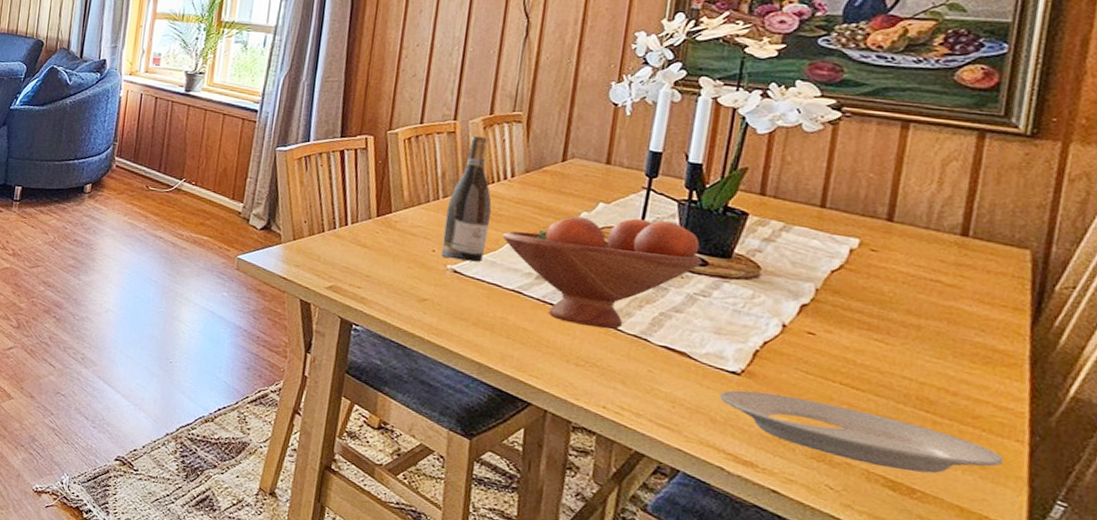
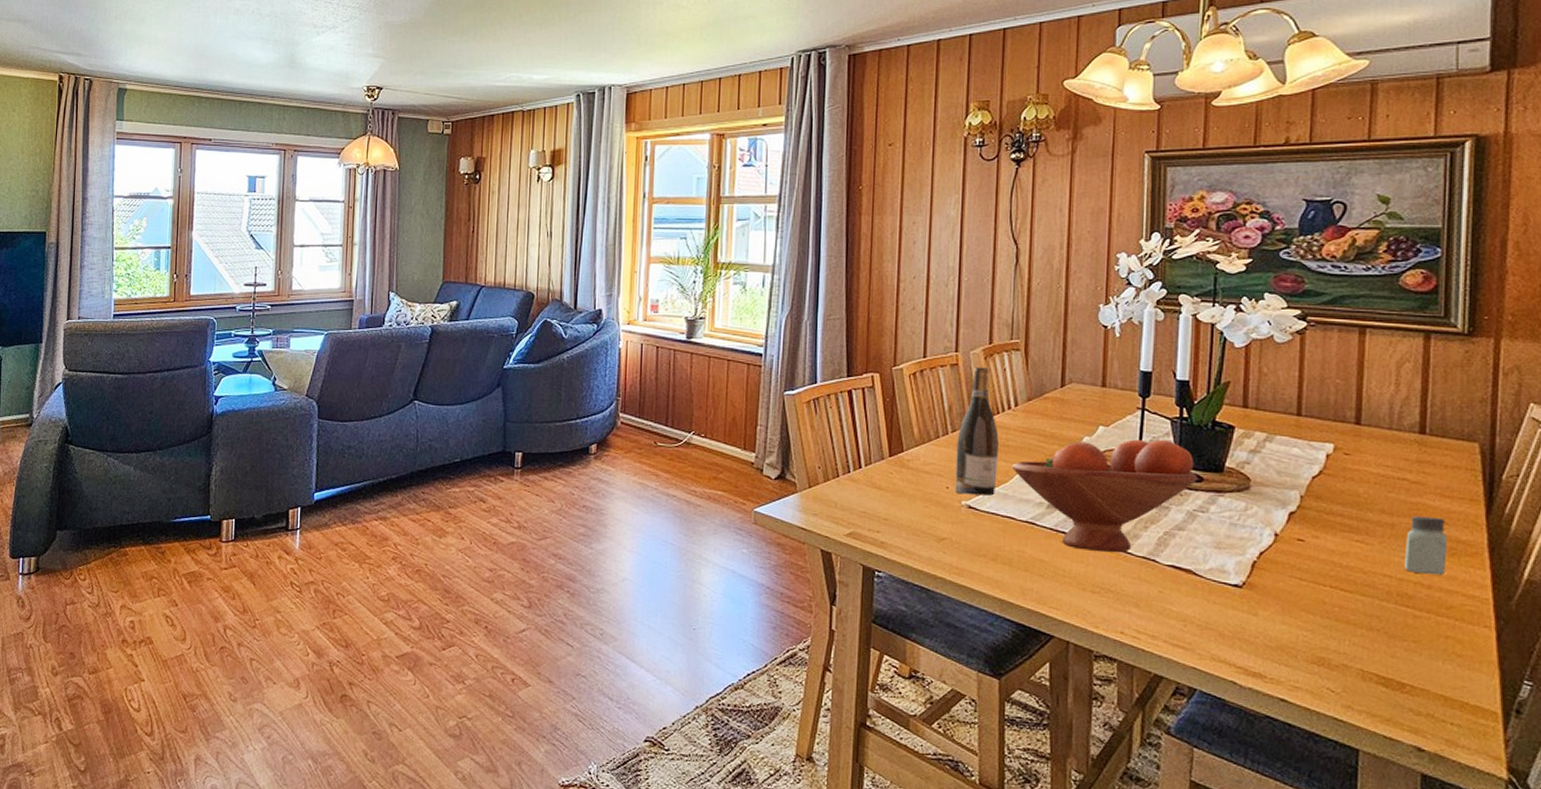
plate: present [719,390,1004,474] -> none [1226,602,1477,667]
saltshaker: none [929,319,983,384] -> present [1405,516,1448,575]

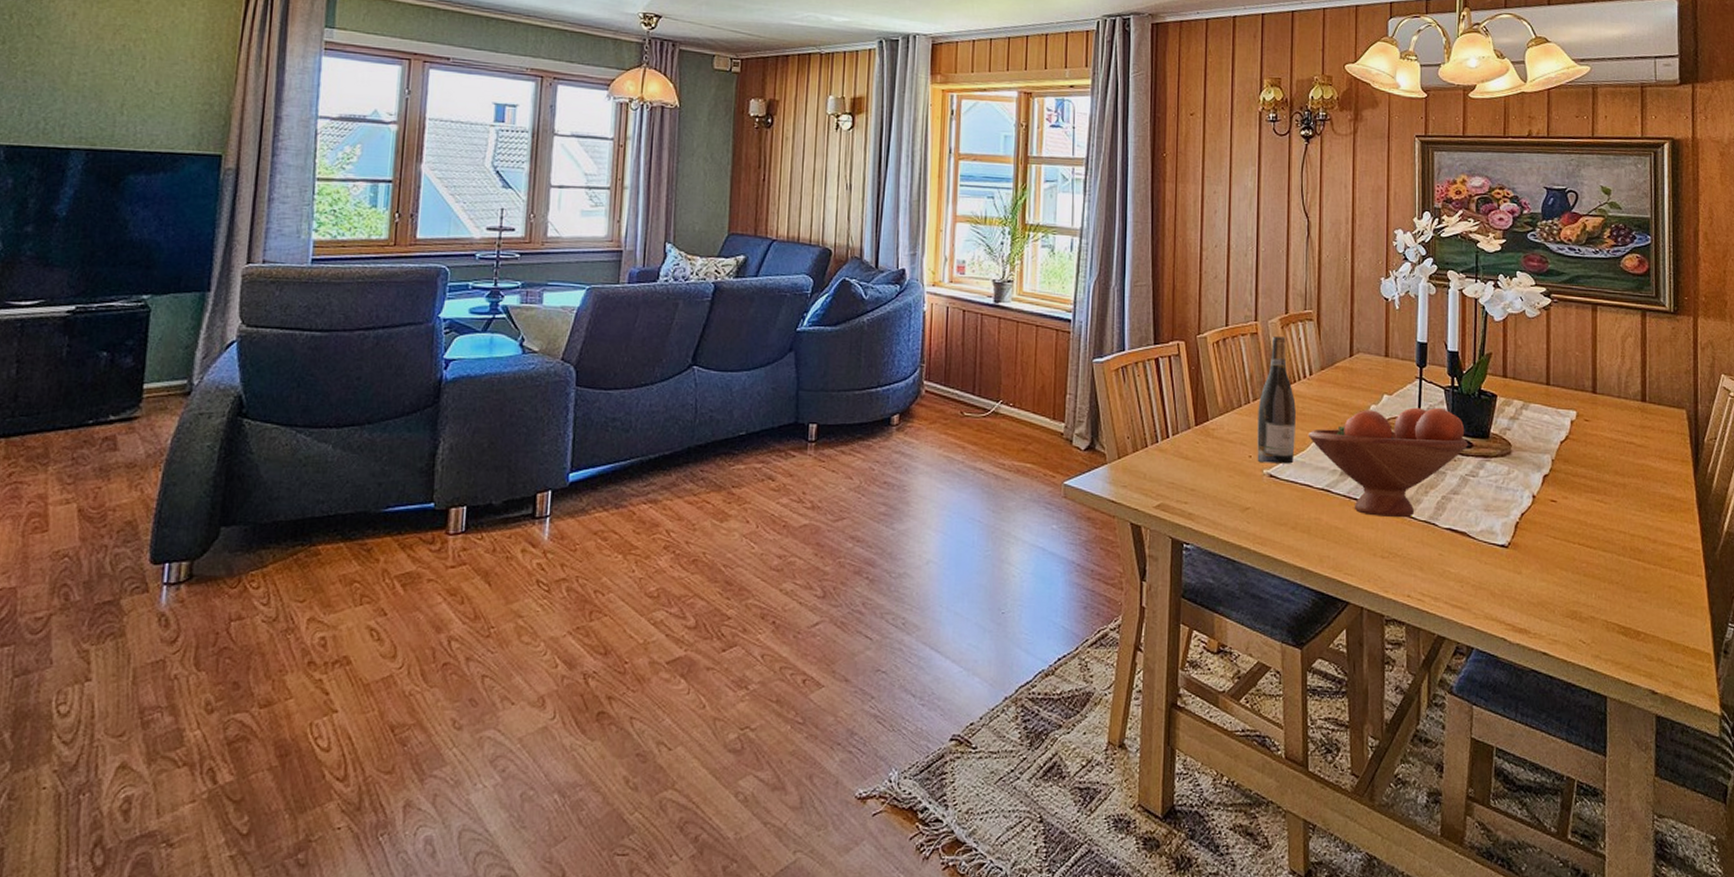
saltshaker: present [1405,516,1448,575] -> none [1635,476,1667,530]

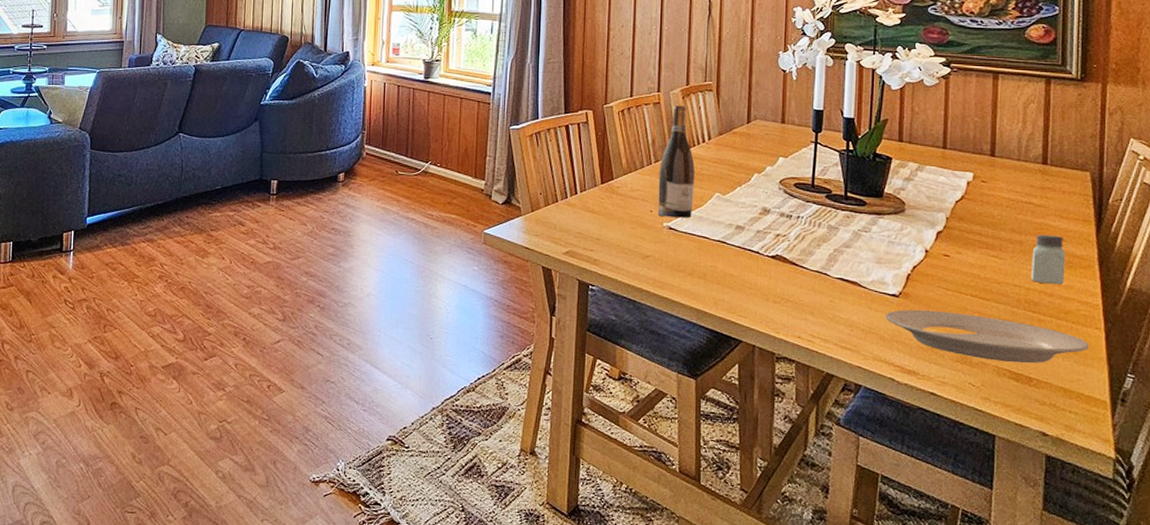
fruit bowl: present [1309,407,1469,518] -> none [706,168,862,268]
plate: none [1495,561,1692,616] -> present [885,309,1089,364]
saltshaker: none [1635,476,1667,530] -> present [1031,234,1066,285]

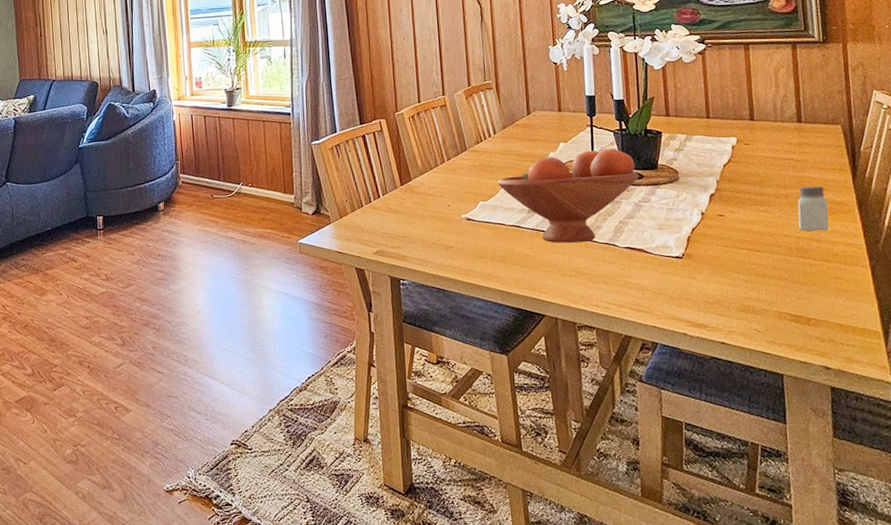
wine bottle: present [657,105,695,218] -> none [452,105,487,210]
fruit bowl: none [706,168,862,268] -> present [497,148,640,244]
plate: present [885,309,1089,364] -> none [672,266,858,307]

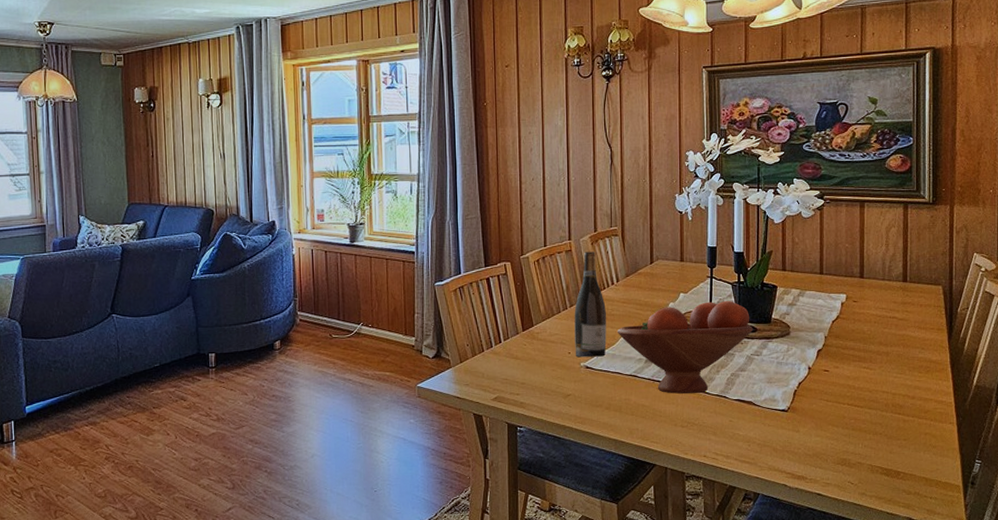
wine bottle: none [452,105,487,210] -> present [574,251,607,357]
saltshaker: present [797,186,829,231] -> none [897,344,924,388]

